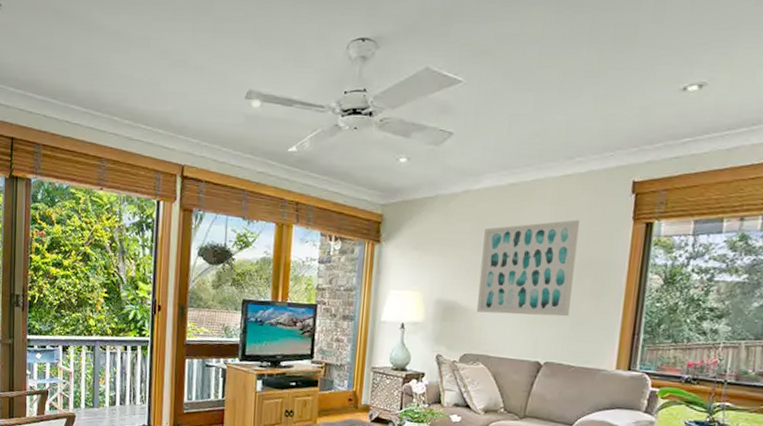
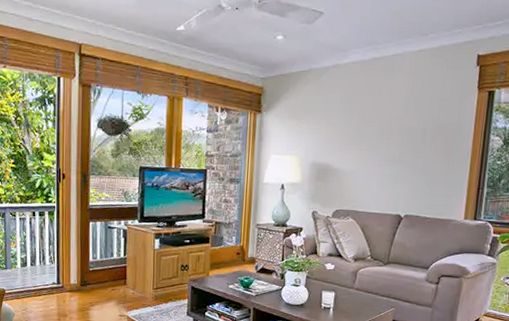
wall art: present [476,219,580,317] -> none [346,89,434,175]

